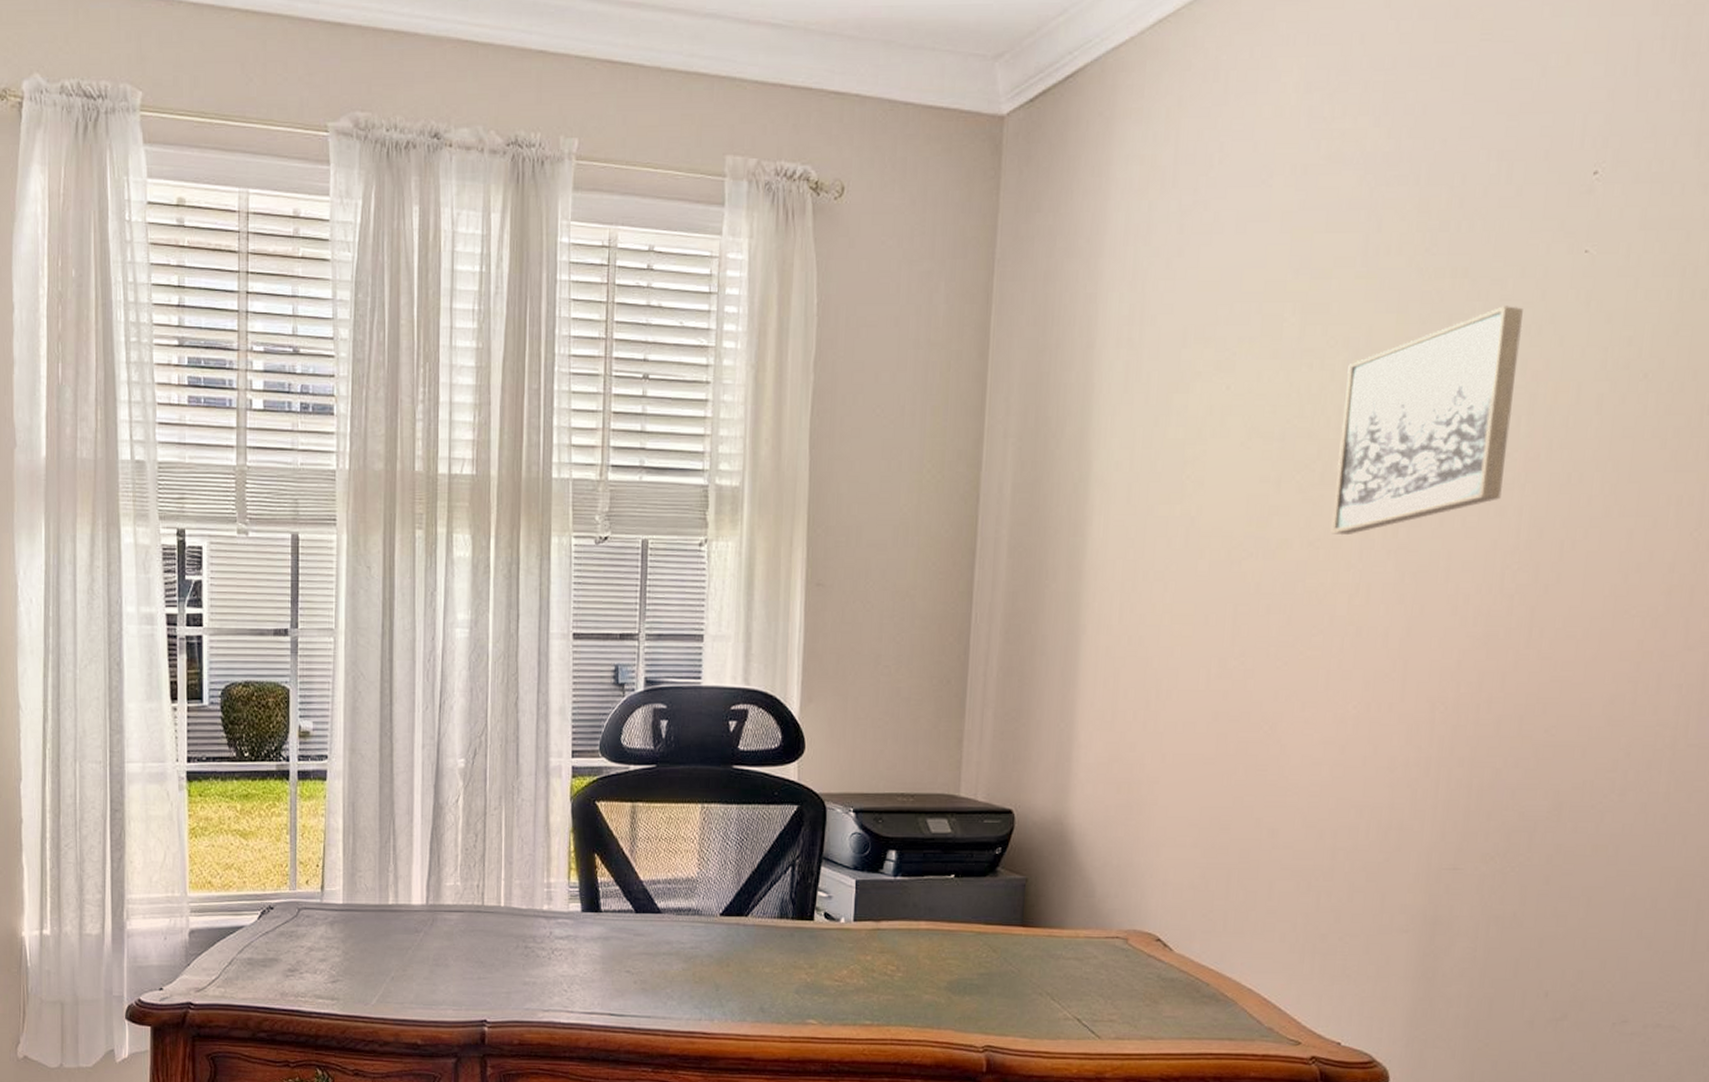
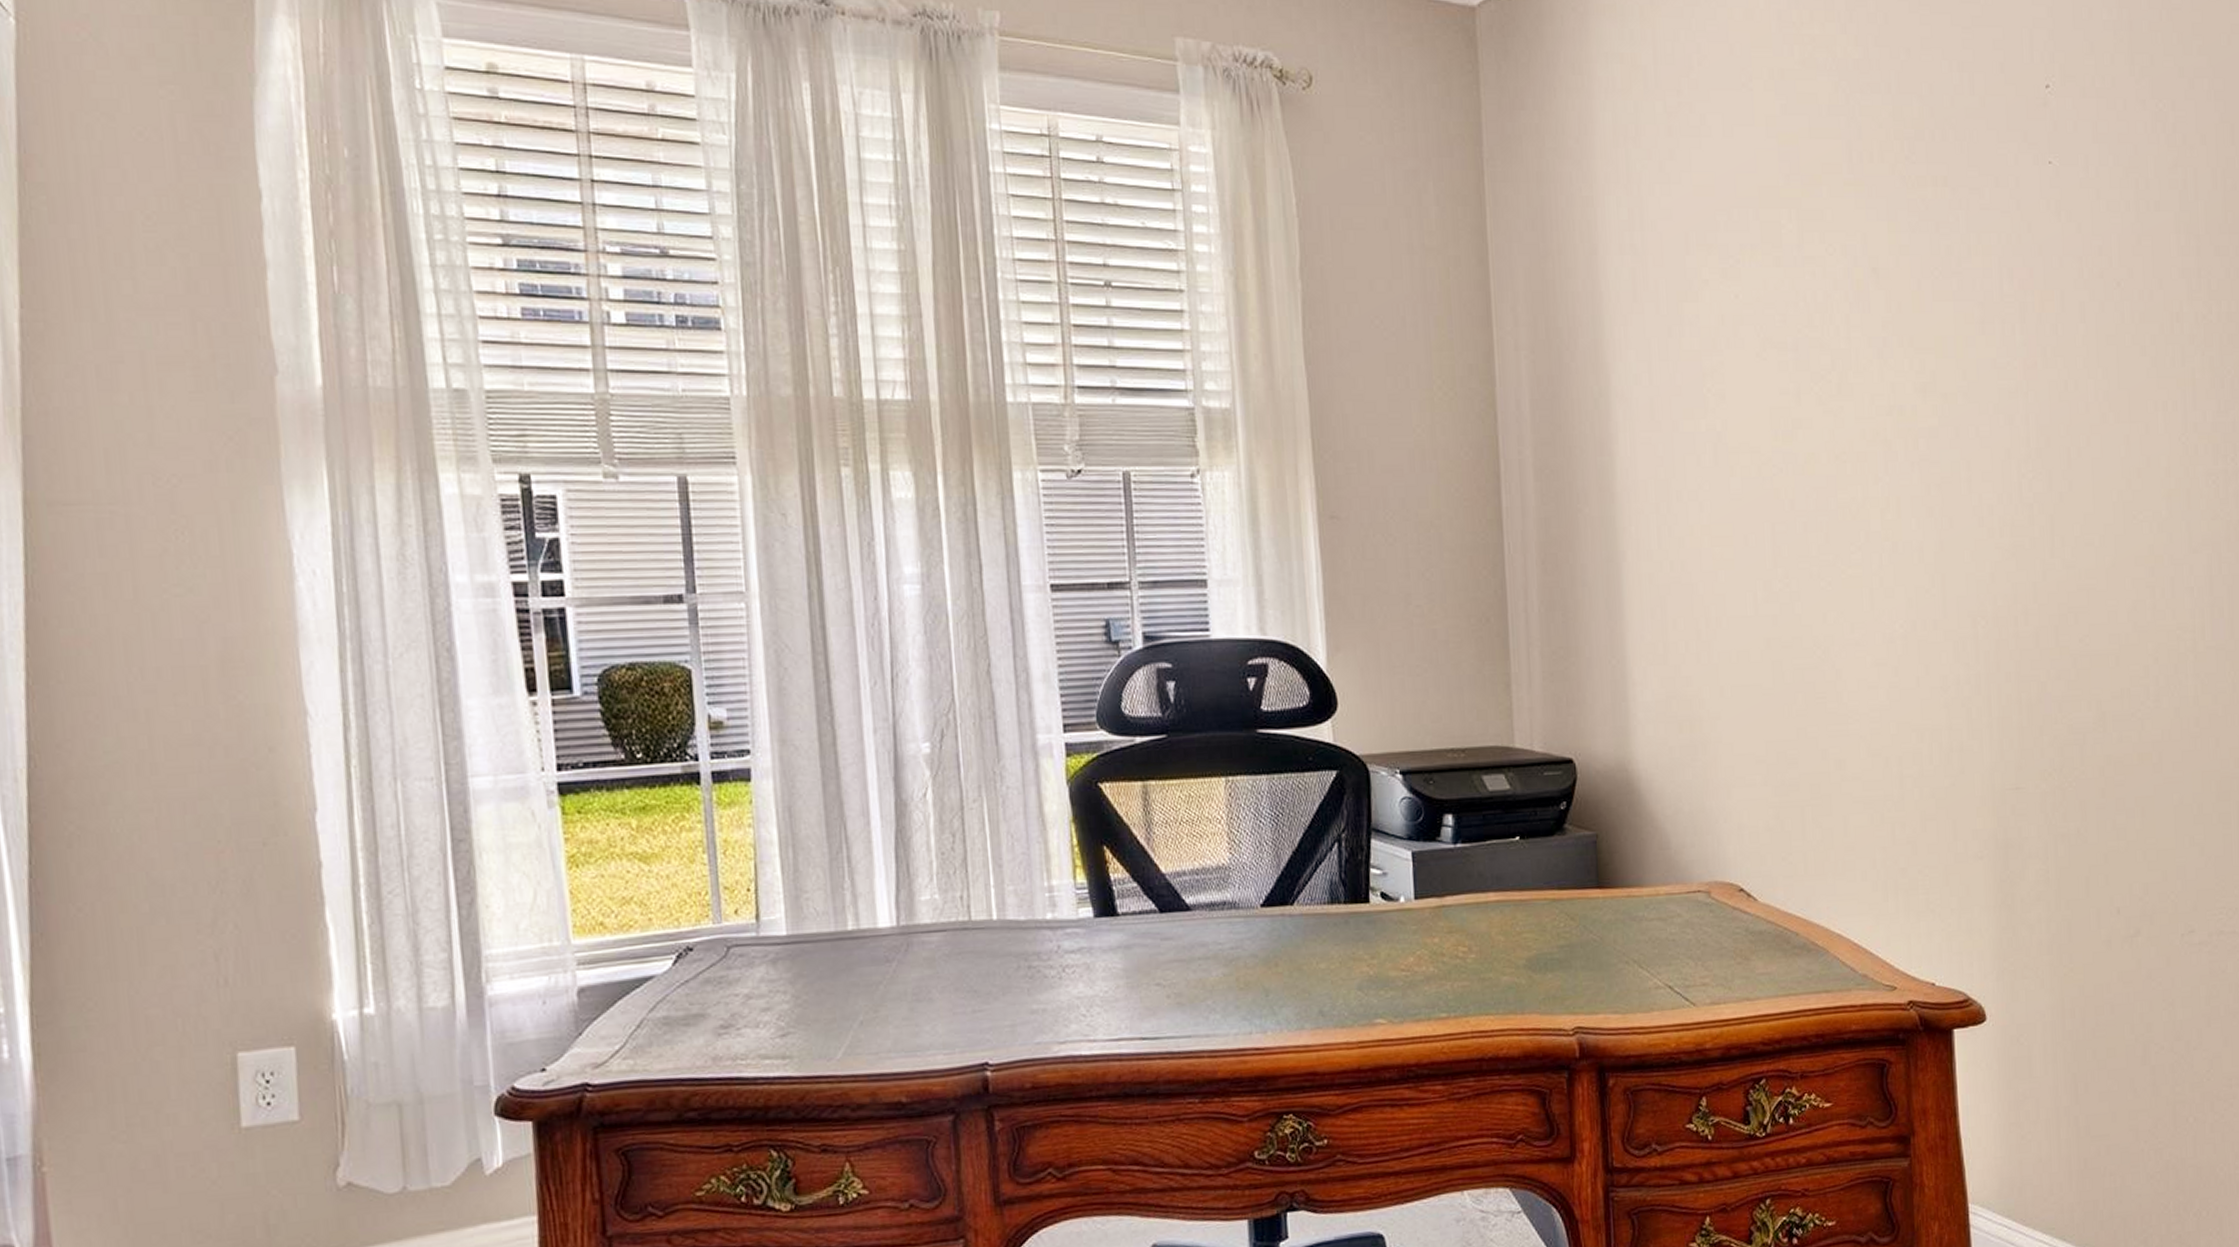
wall art: present [1331,306,1523,536] -> none [1849,215,2008,448]

